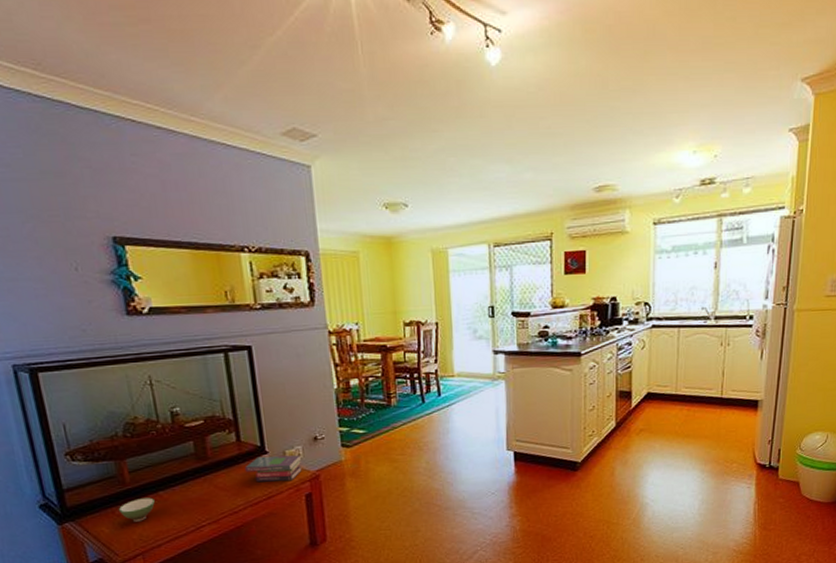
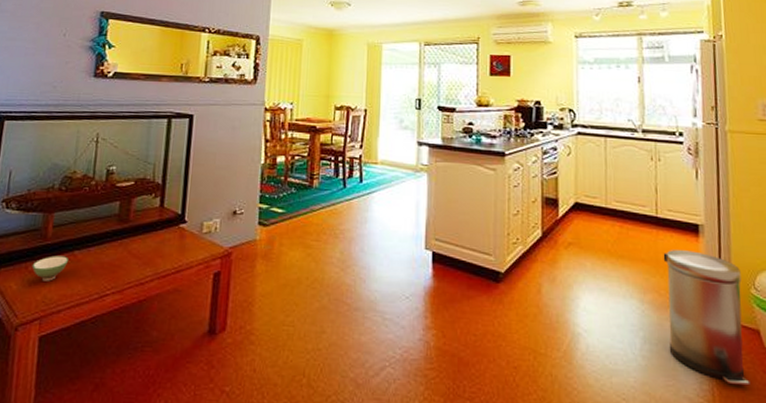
books: present [245,455,302,483] -> none [161,225,218,256]
pedal bin: none [723,424,790,526] -> present [663,250,751,386]

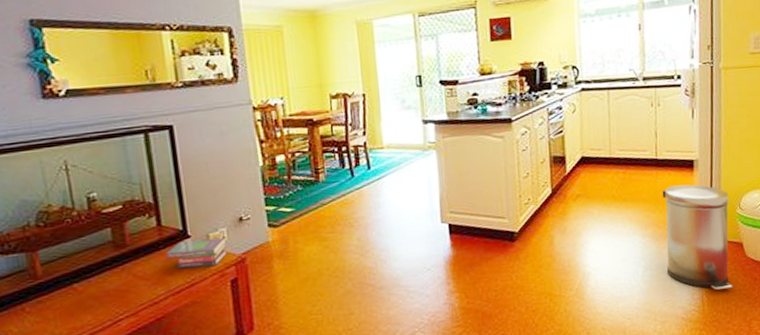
bowl: present [32,256,69,281] -> none [28,291,70,319]
books: none [161,225,218,256] -> present [166,237,227,269]

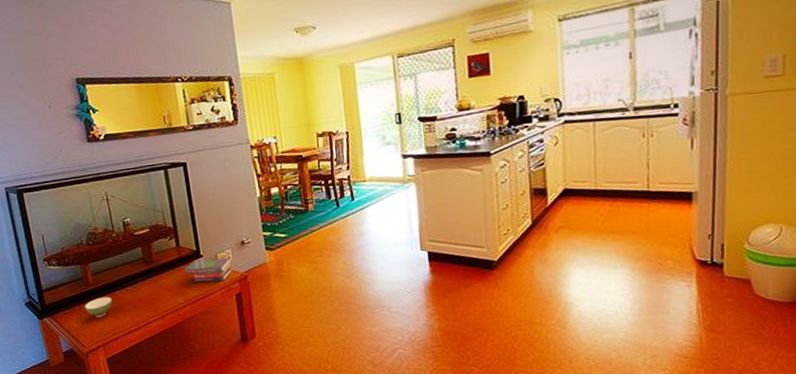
bowl: none [28,291,70,319] -> present [84,296,113,318]
pedal bin: present [662,184,733,291] -> none [654,217,738,328]

